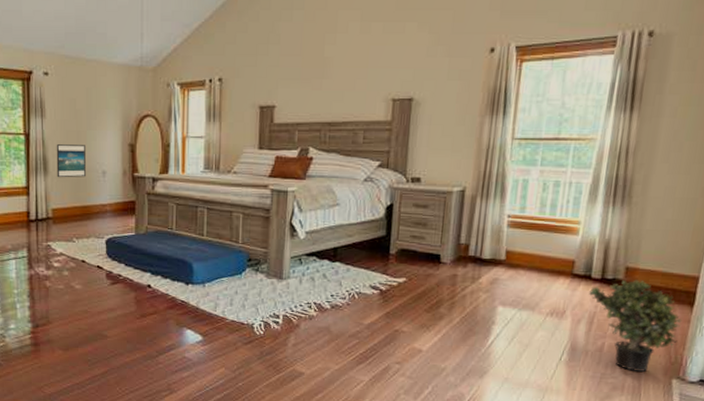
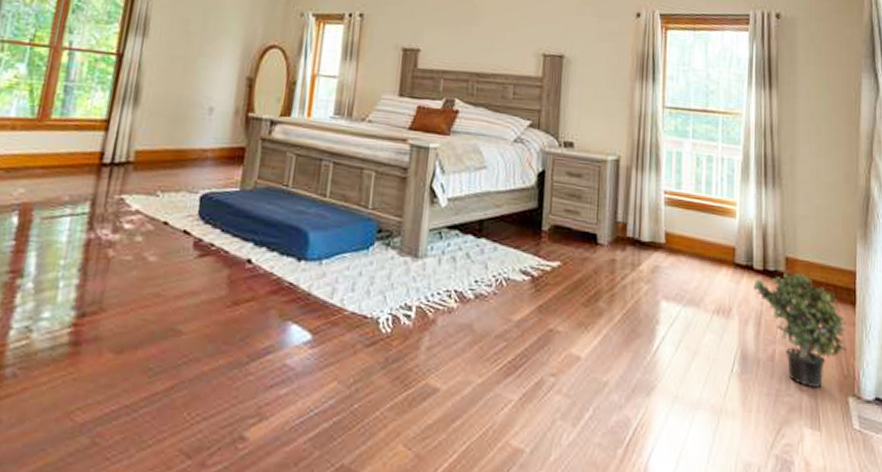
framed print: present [56,144,86,178] -> none [149,70,193,114]

